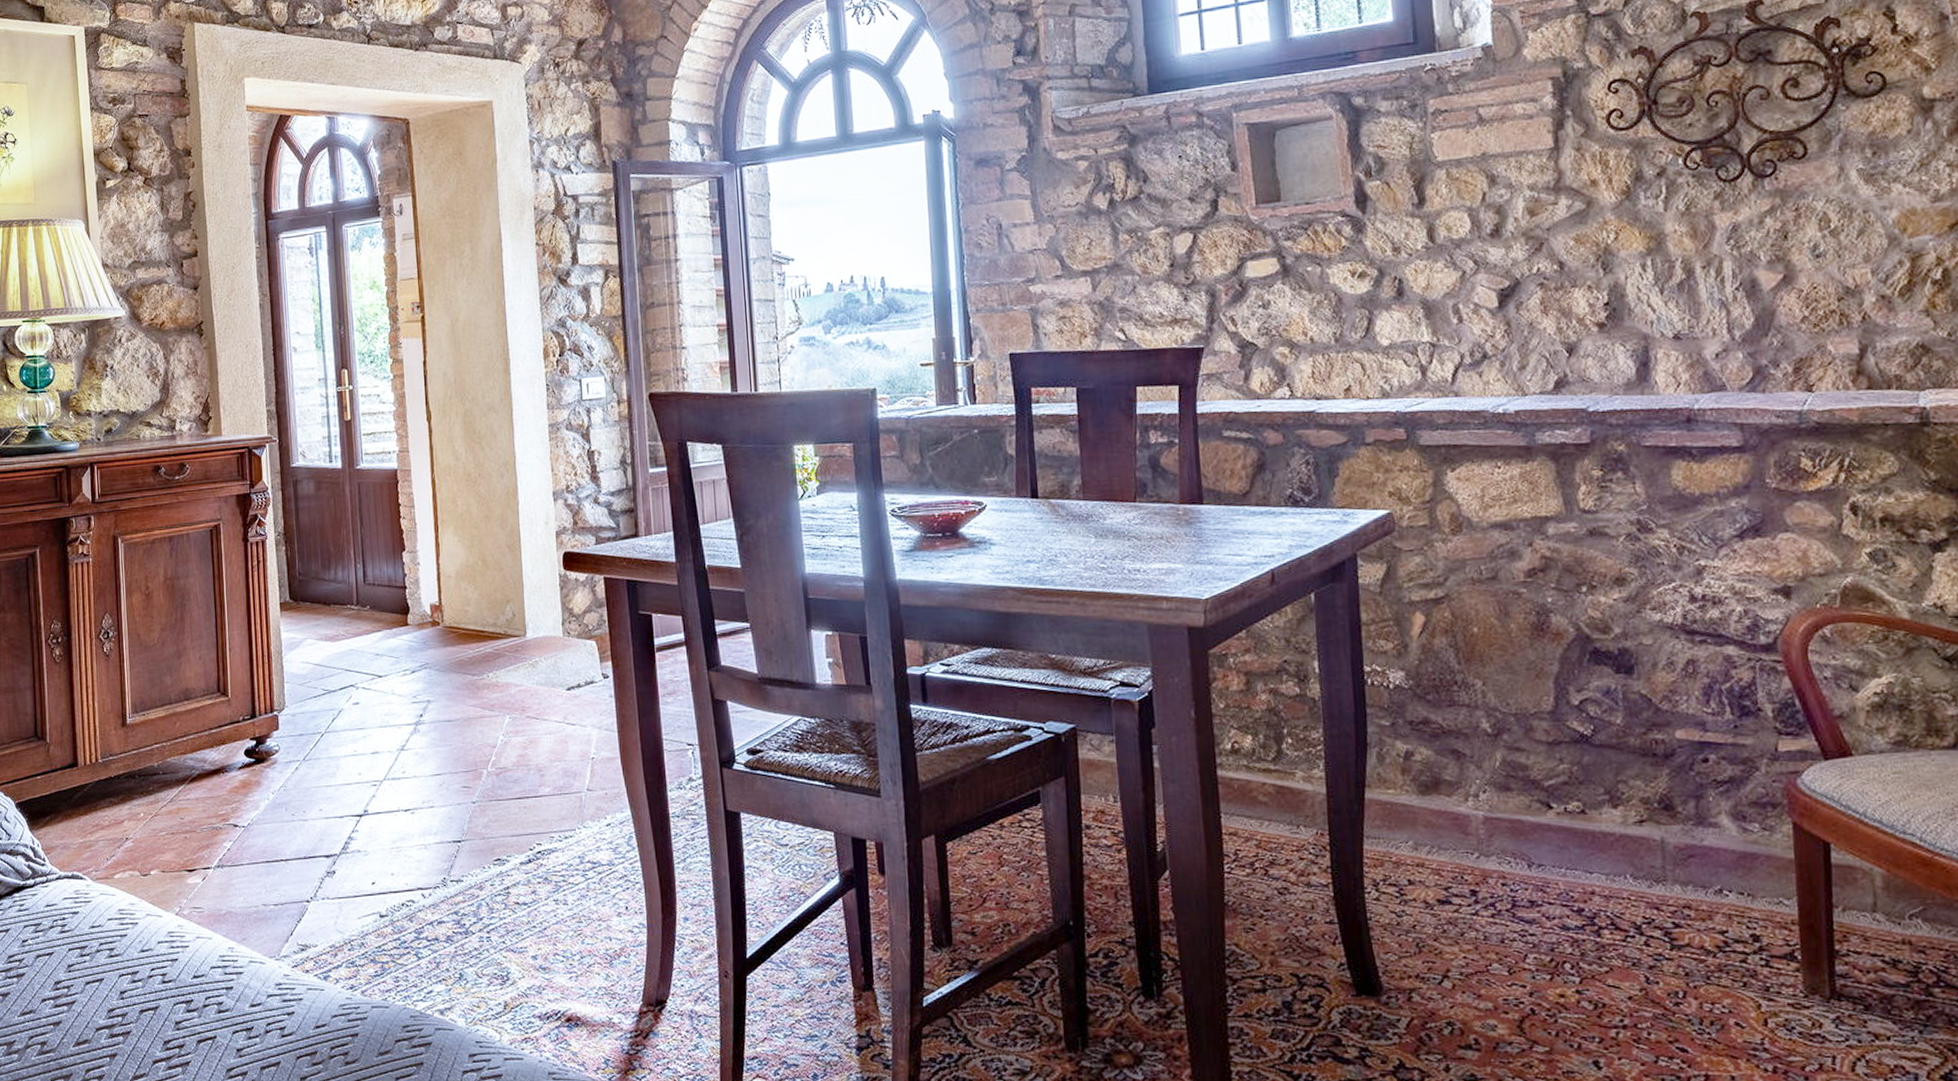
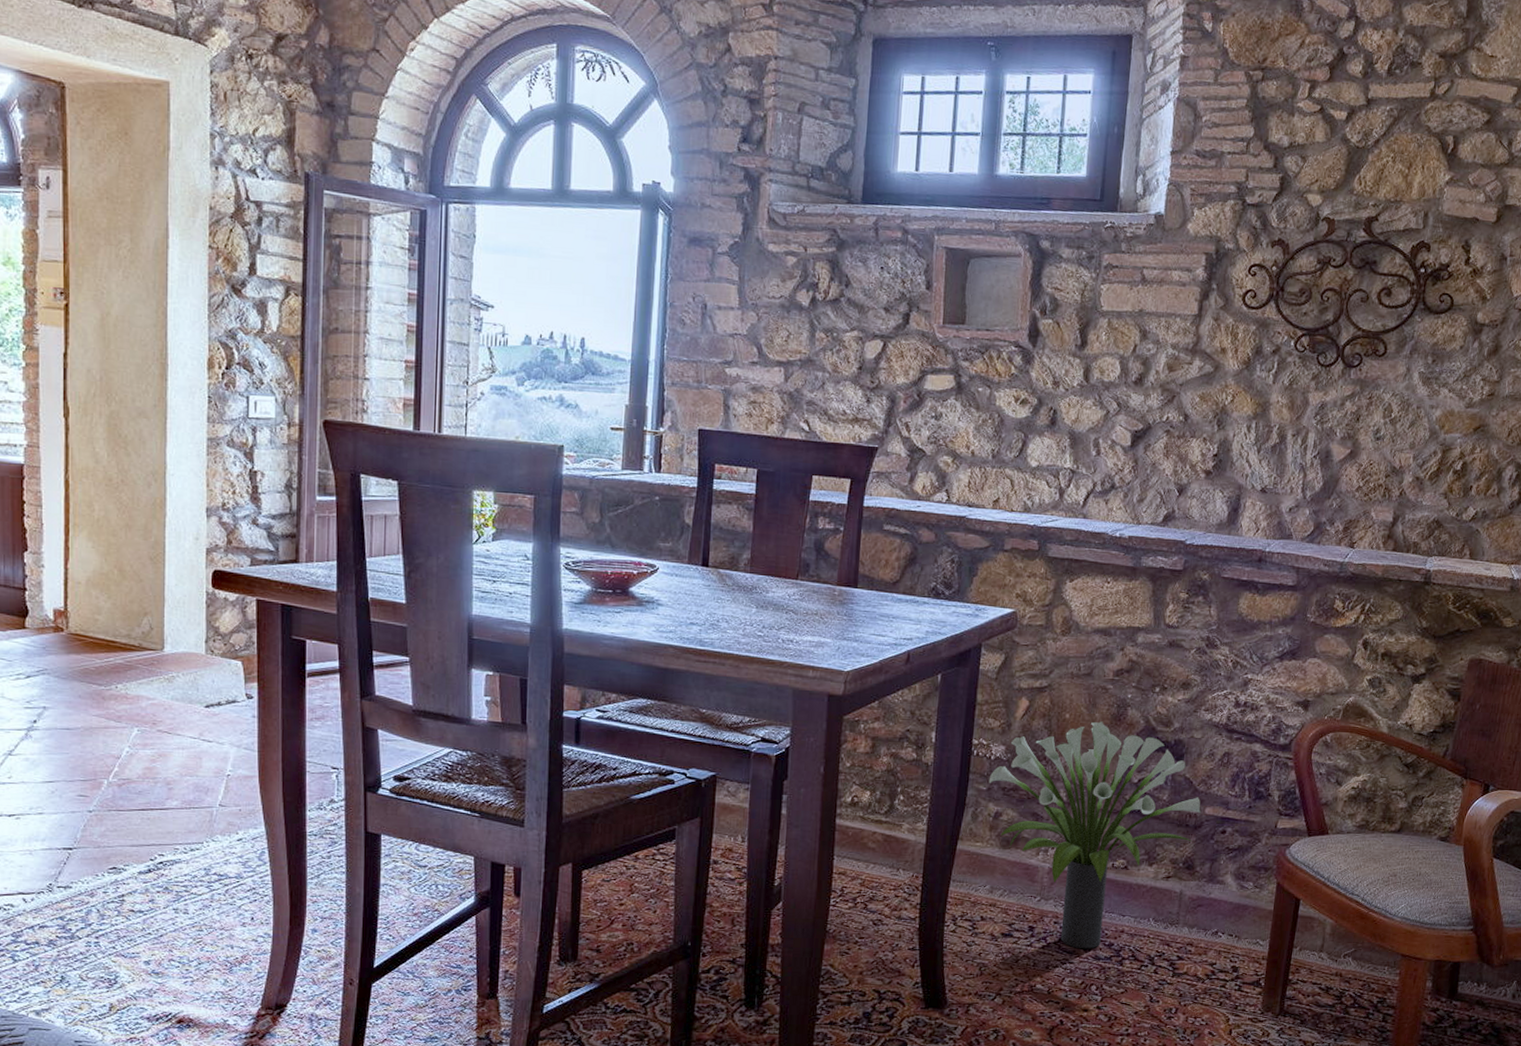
potted plant: none [1390,633,1670,917] -> present [988,721,1201,949]

